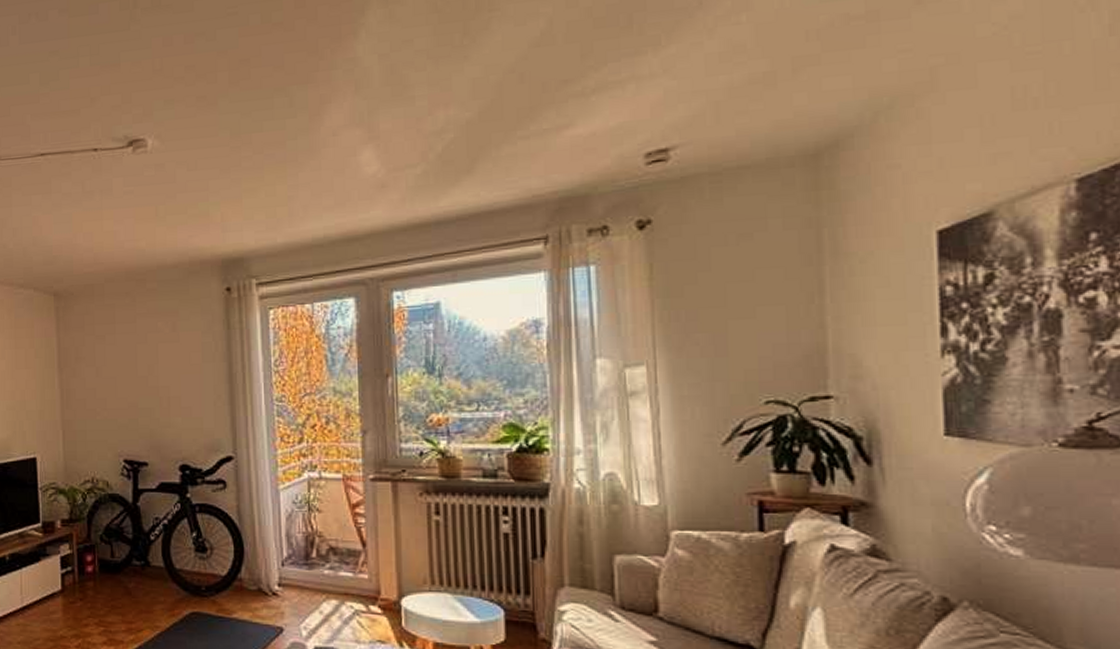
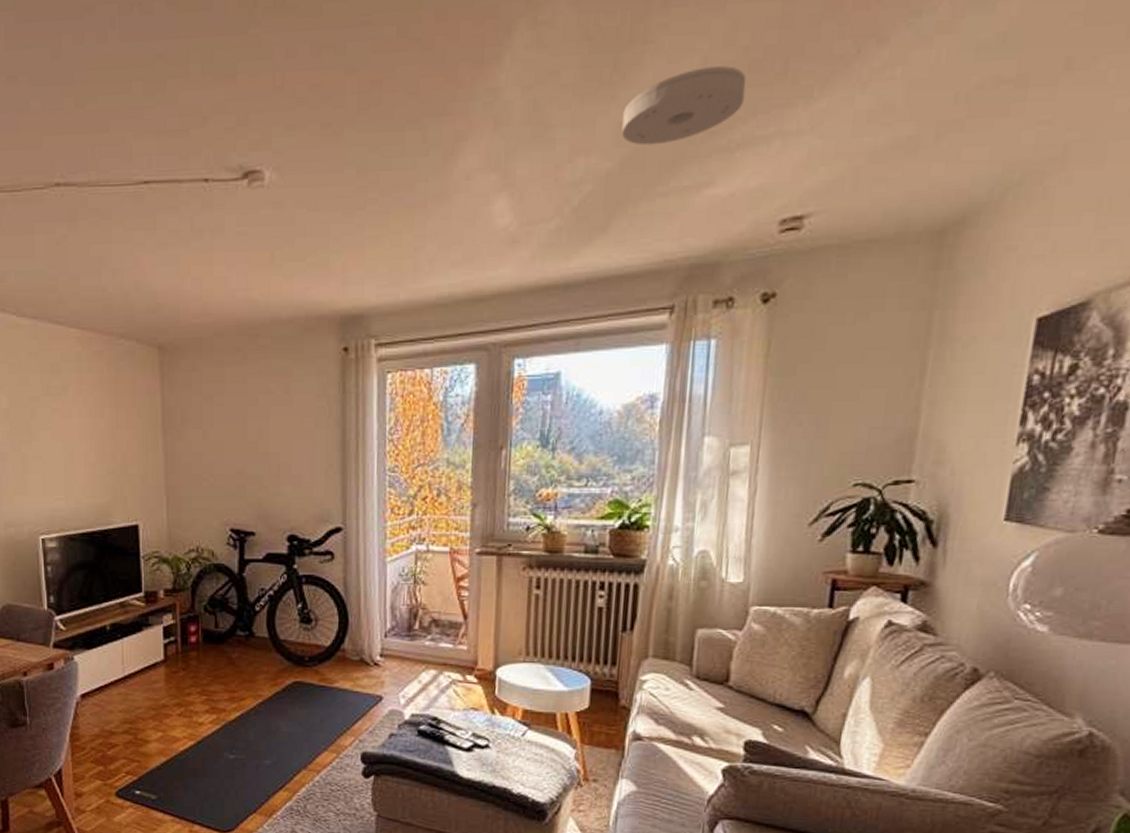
smoke detector: none [477,24,594,97] -> present [621,66,747,146]

